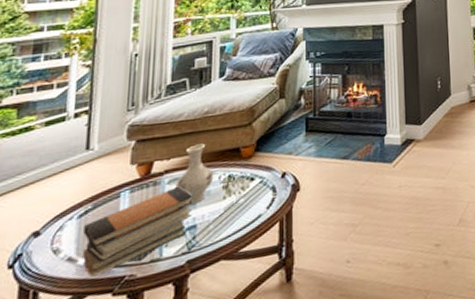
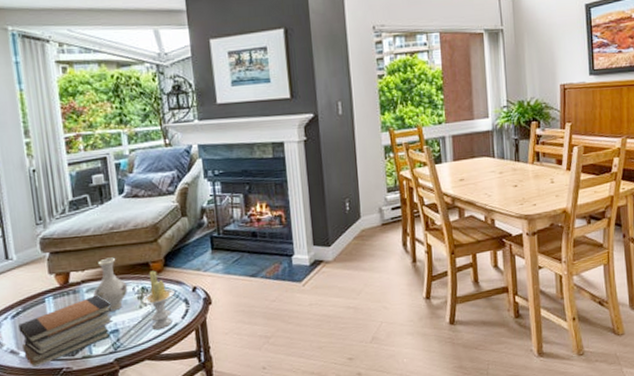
candle: none [227,156,263,224] -> present [142,270,175,331]

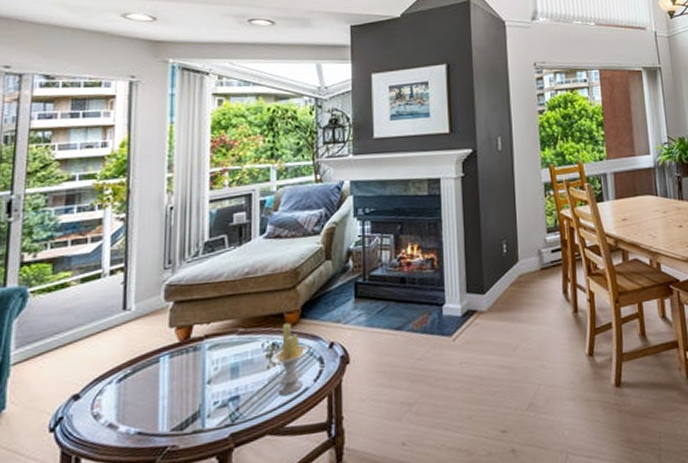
book stack: present [18,295,112,367] -> none [123,352,236,446]
vase: present [93,257,128,313] -> none [216,307,257,375]

